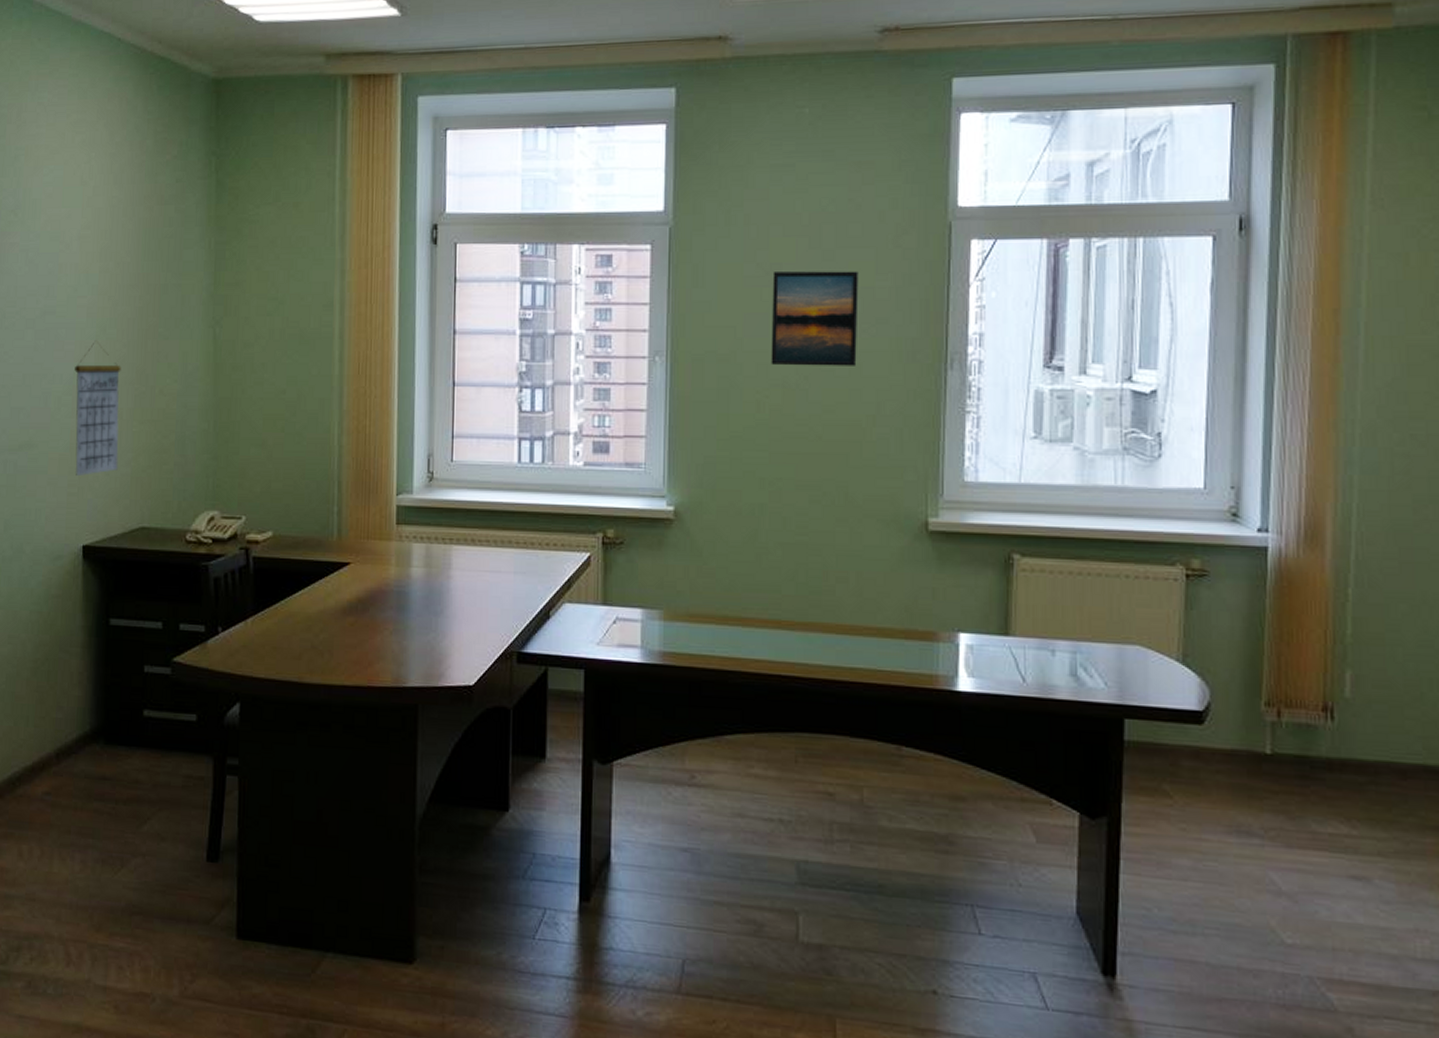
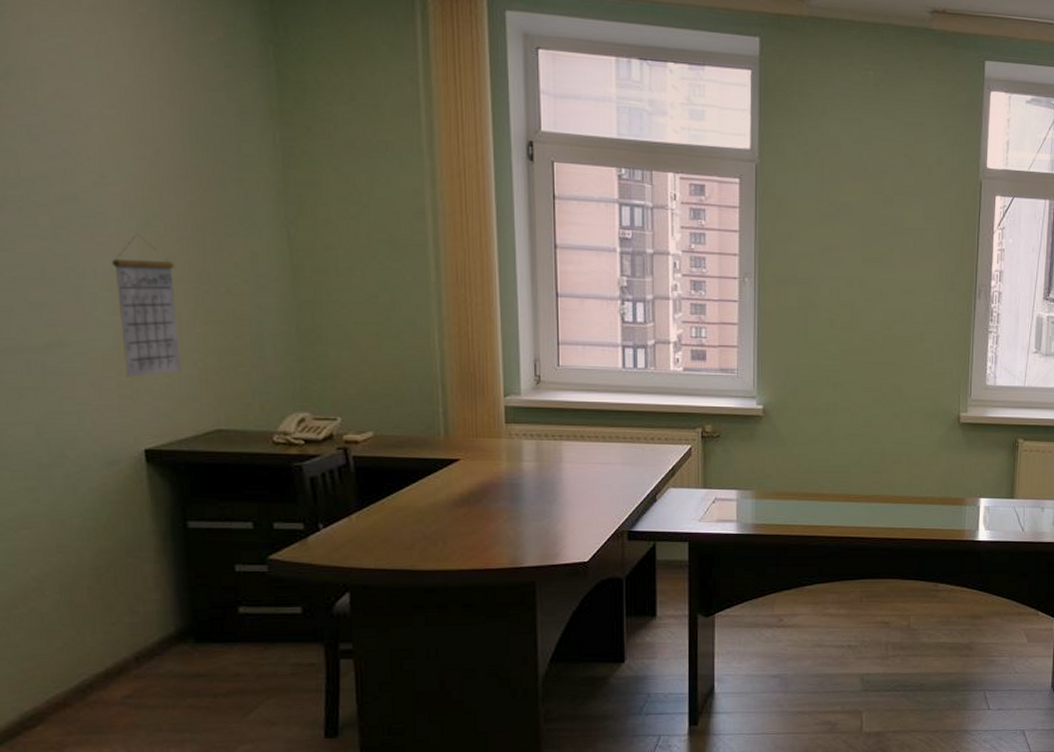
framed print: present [771,271,859,366] -> none [842,211,911,293]

